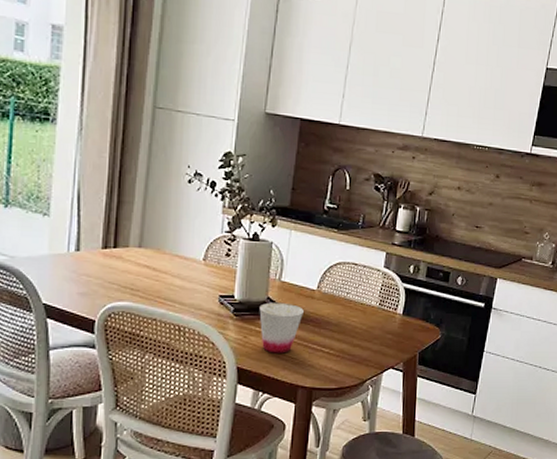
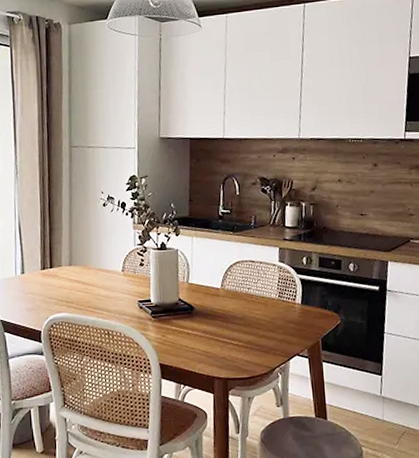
cup: present [259,302,304,353] -> none [173,302,212,349]

